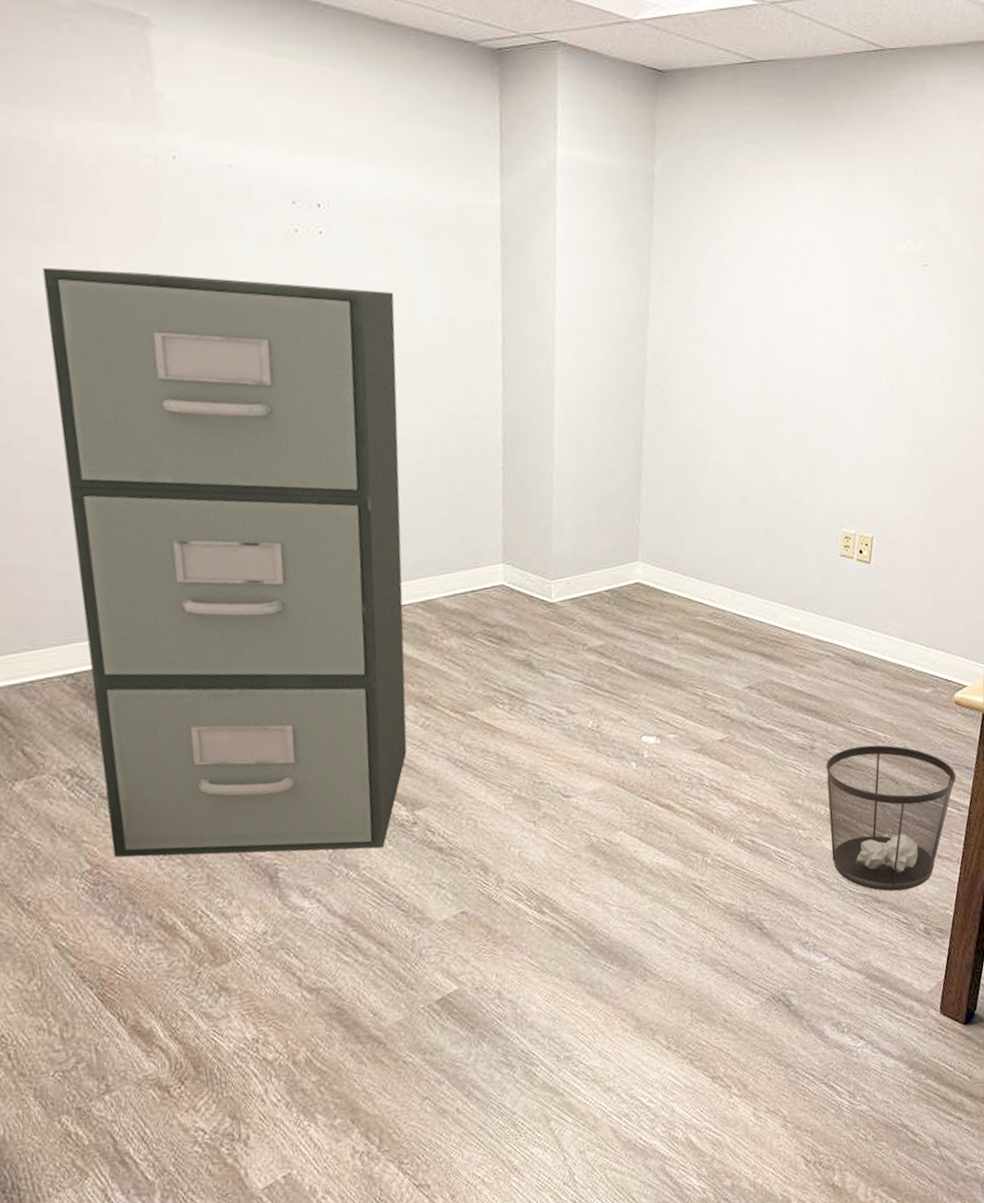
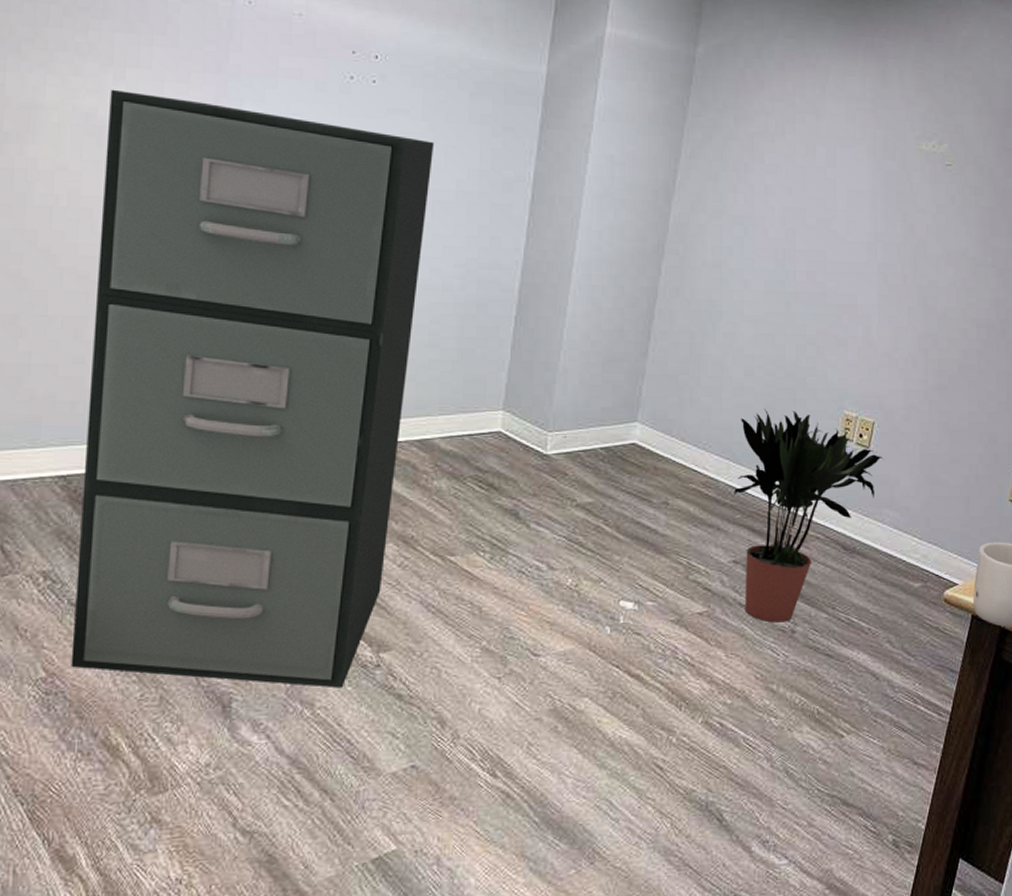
potted plant: none [741,534,886,742] -> present [734,409,884,623]
waste bin: present [825,745,957,892] -> none [803,635,940,796]

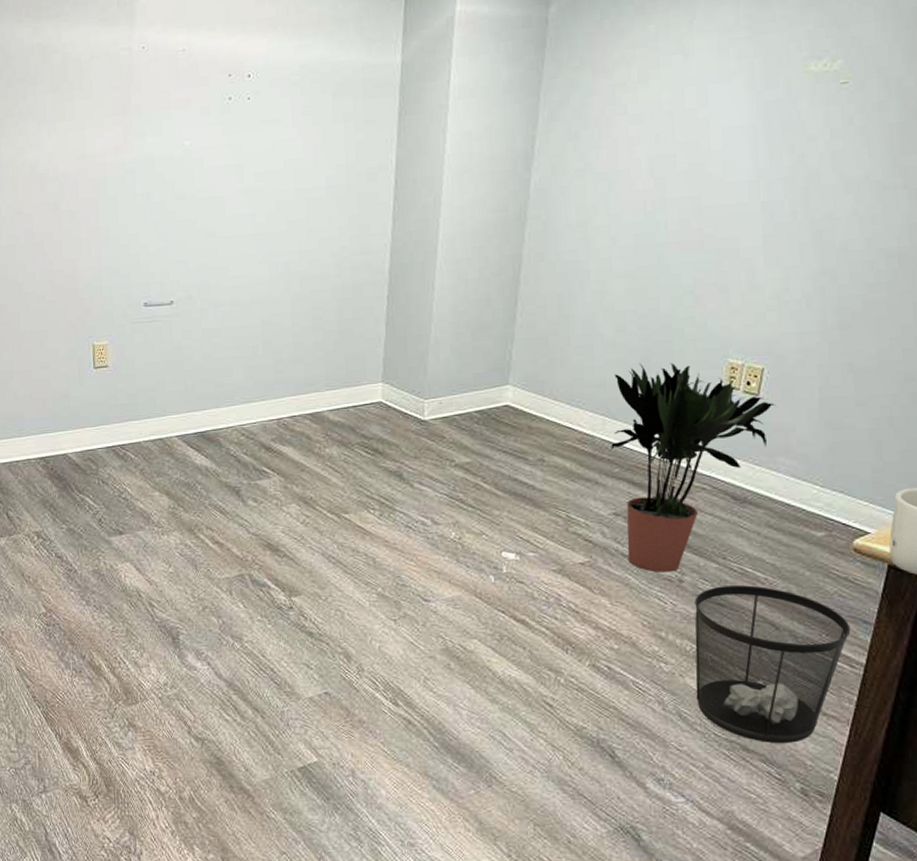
filing cabinet: present [71,89,435,688] -> none [47,141,305,626]
waste bin: none [803,635,940,796] -> present [694,585,851,743]

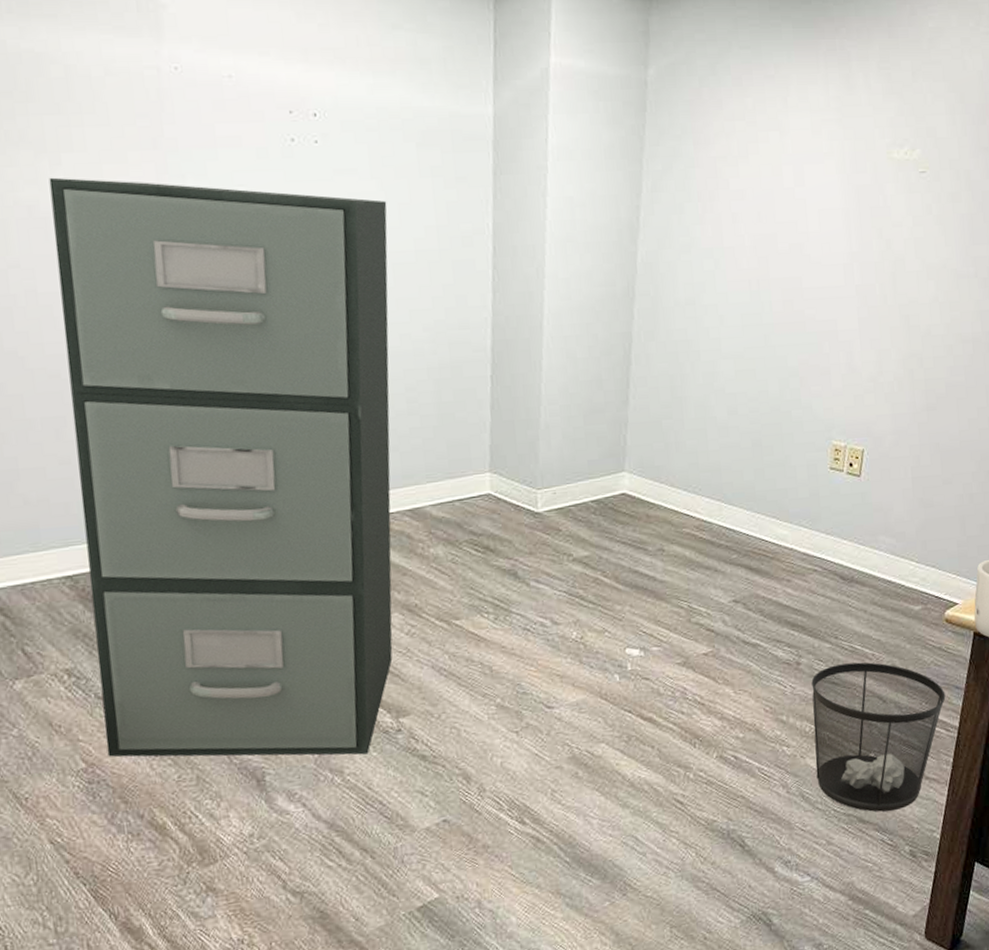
filing cabinet: none [47,141,305,626] -> present [48,177,393,757]
potted plant: present [611,363,777,572] -> none [728,446,876,657]

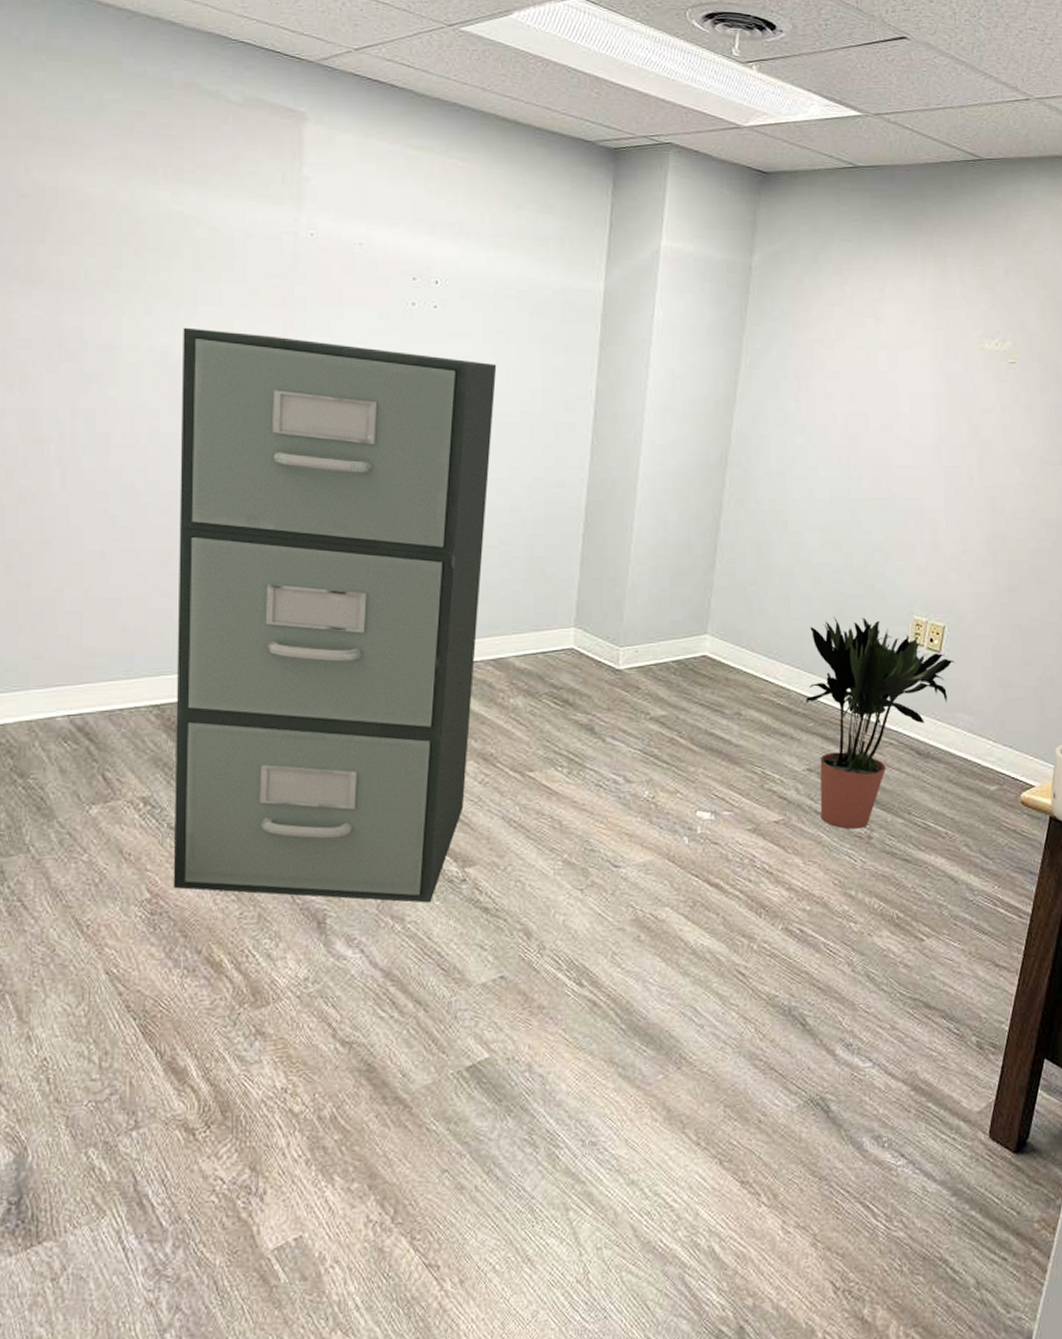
potted plant: none [728,446,876,657] -> present [806,617,956,829]
waste bin: present [811,662,946,812] -> none [882,840,1019,998]

